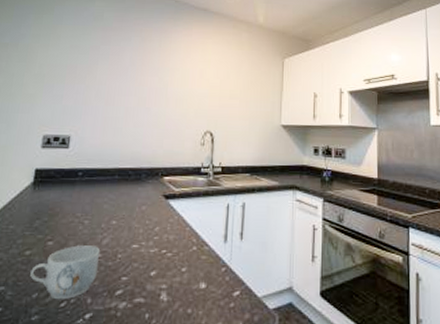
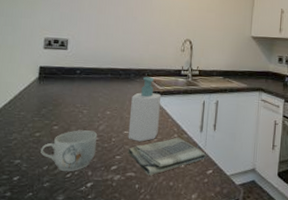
soap bottle: none [136,177,177,258] -> present [128,77,161,142]
dish towel: none [136,250,233,301] -> present [128,137,207,176]

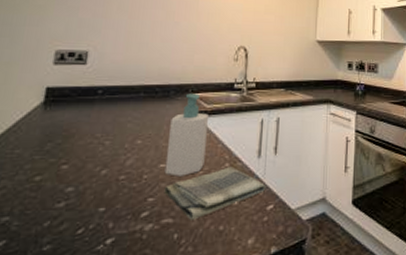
mug: present [41,130,98,172] -> none [41,167,124,227]

